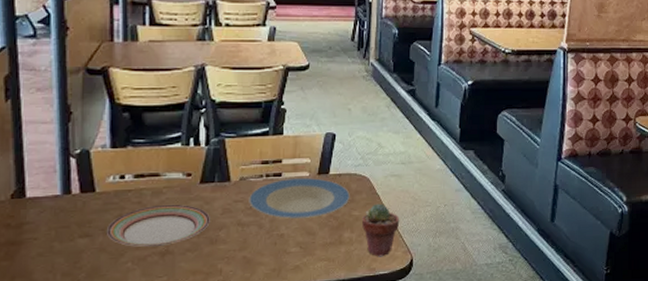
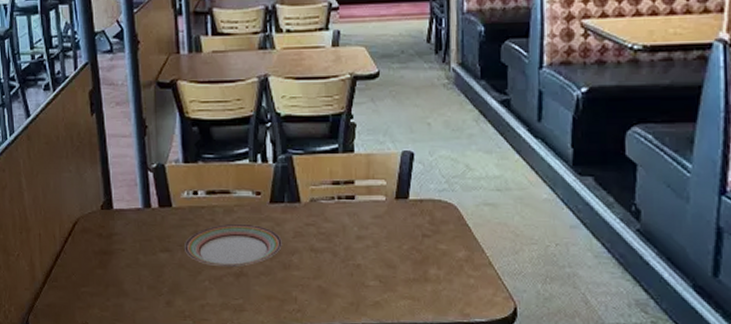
plate: present [249,177,350,219] -> none [321,201,435,248]
potted succulent: present [362,203,400,257] -> none [451,237,498,302]

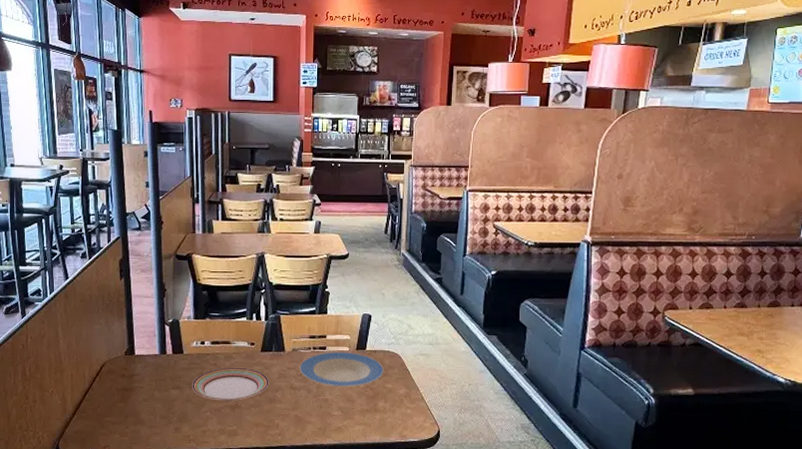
plate: none [321,201,435,248] -> present [299,351,384,387]

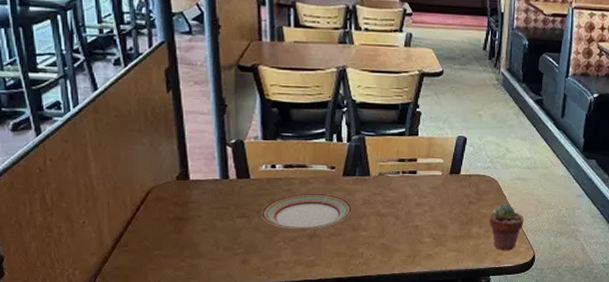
plate: present [299,351,384,387] -> none [387,176,479,213]
potted succulent: none [395,378,428,426] -> present [489,203,524,252]

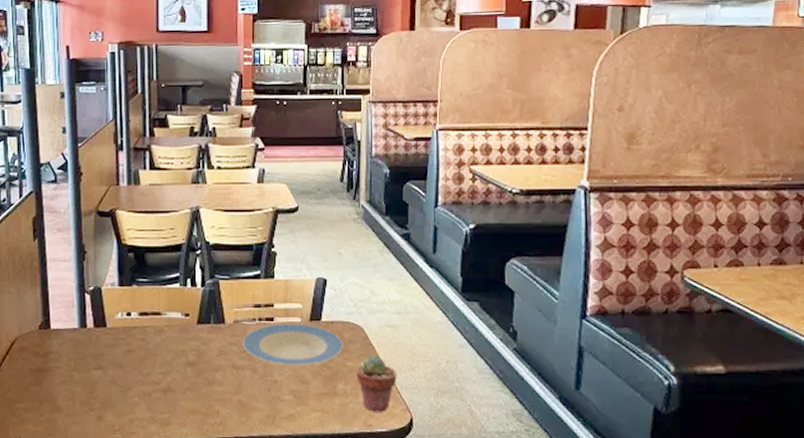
plate: present [261,193,352,230] -> none [117,342,207,384]
plate: none [387,176,479,213] -> present [243,323,343,366]

